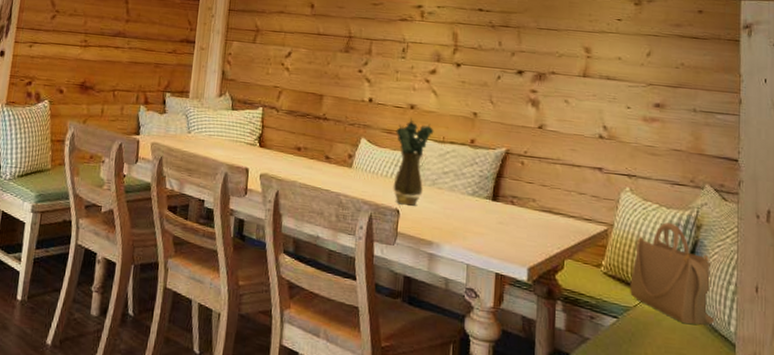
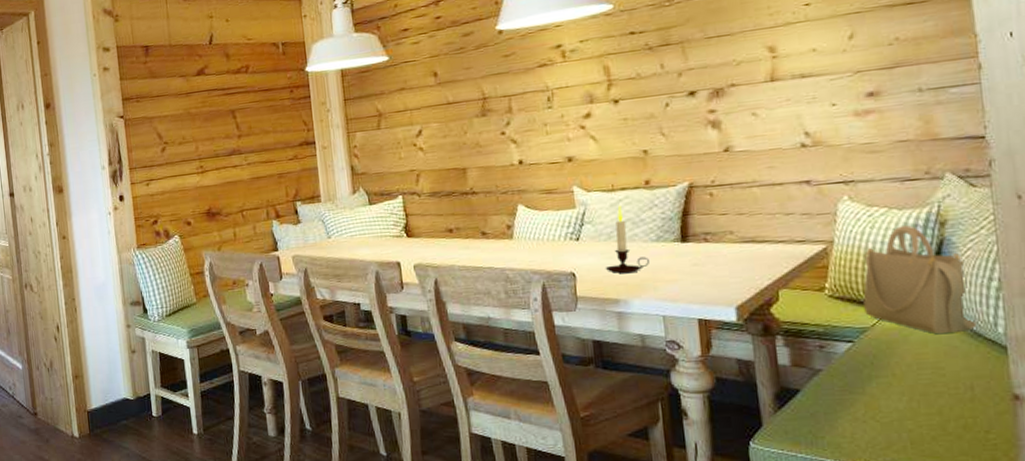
vase: present [393,118,434,206] -> none [555,172,600,267]
candle: none [425,156,463,220] -> present [605,205,649,274]

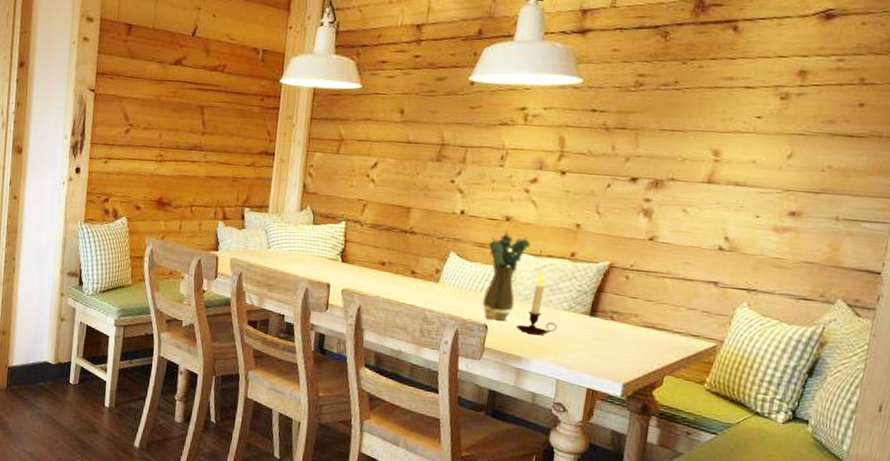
vase: none [555,172,600,267] -> present [482,231,531,321]
handbag: present [863,225,977,335] -> none [734,339,832,443]

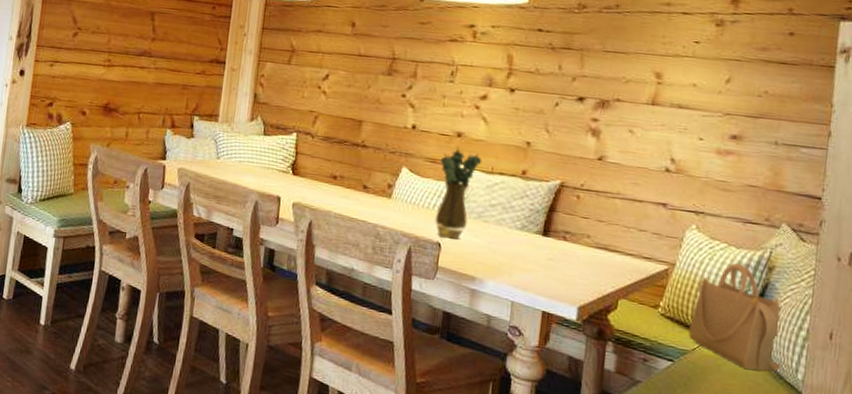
candle: present [515,270,557,336] -> none [469,188,510,255]
handbag: none [734,339,832,443] -> present [689,263,783,372]

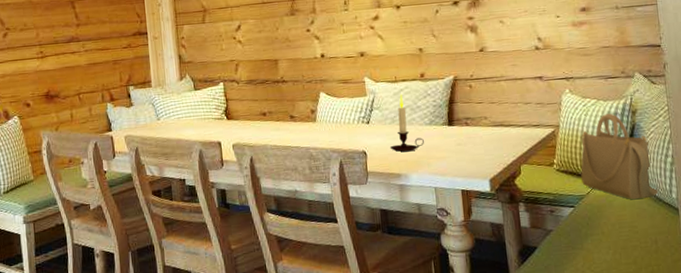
vase: present [434,147,482,240] -> none [350,65,386,146]
candle: none [469,188,510,255] -> present [390,94,424,152]

